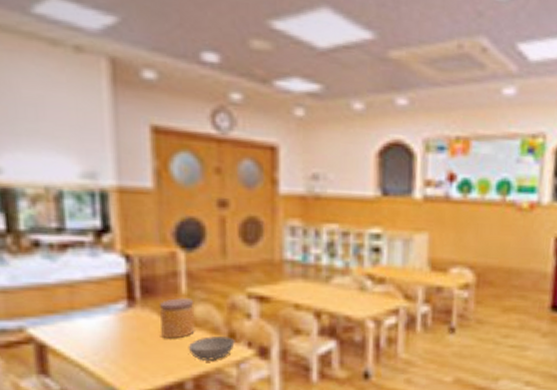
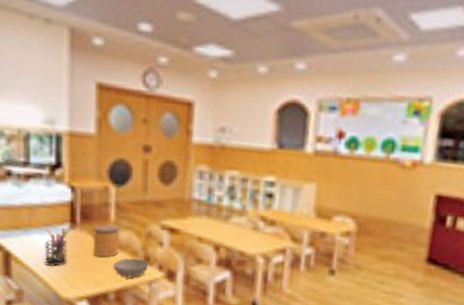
pen holder: none [94,306,127,356] -> present [45,227,70,267]

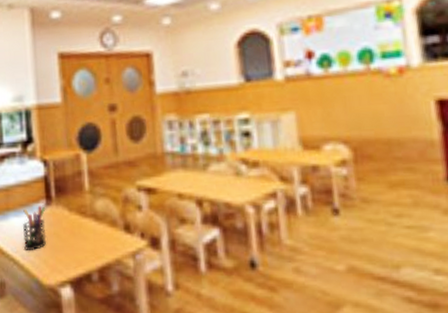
jar: present [92,224,120,258] -> none [68,194,98,233]
bowl: present [112,258,149,278] -> none [92,228,130,252]

